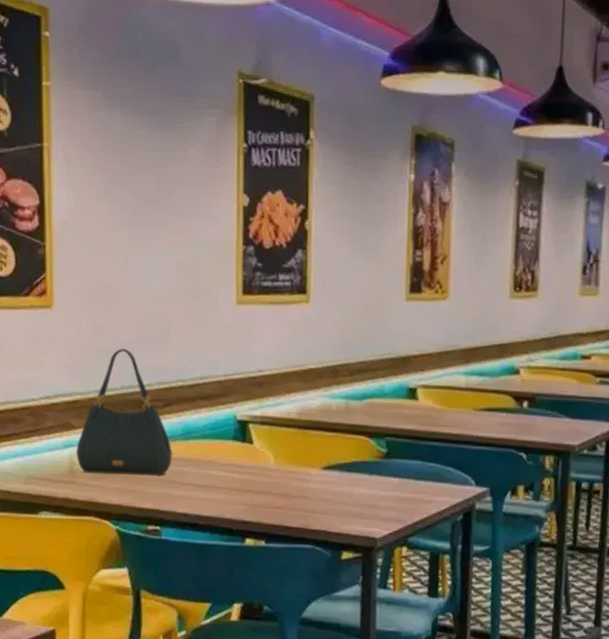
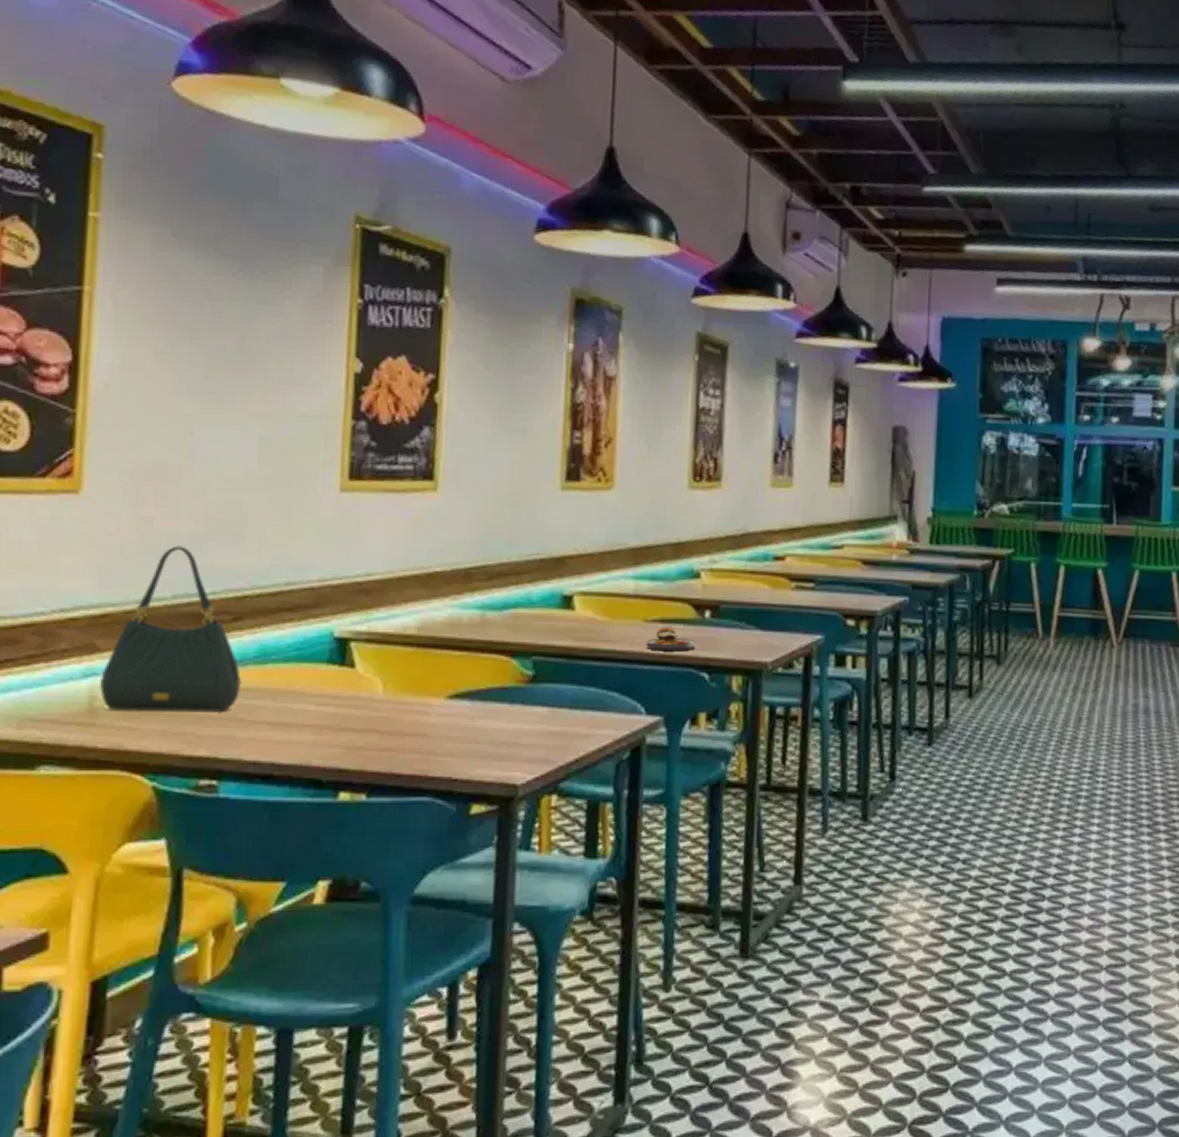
burger: none [474,414,517,435] -> present [644,626,698,652]

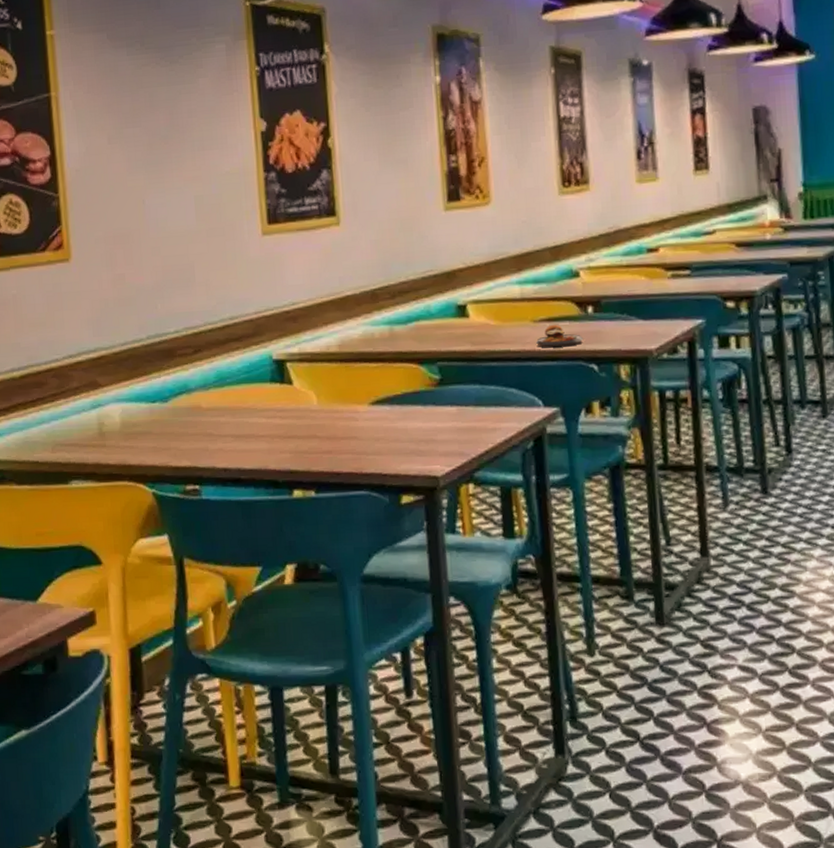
handbag: present [100,546,242,711] -> none [104,295,207,433]

